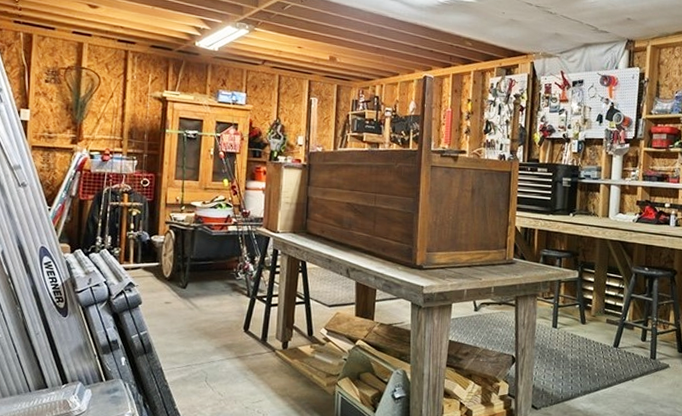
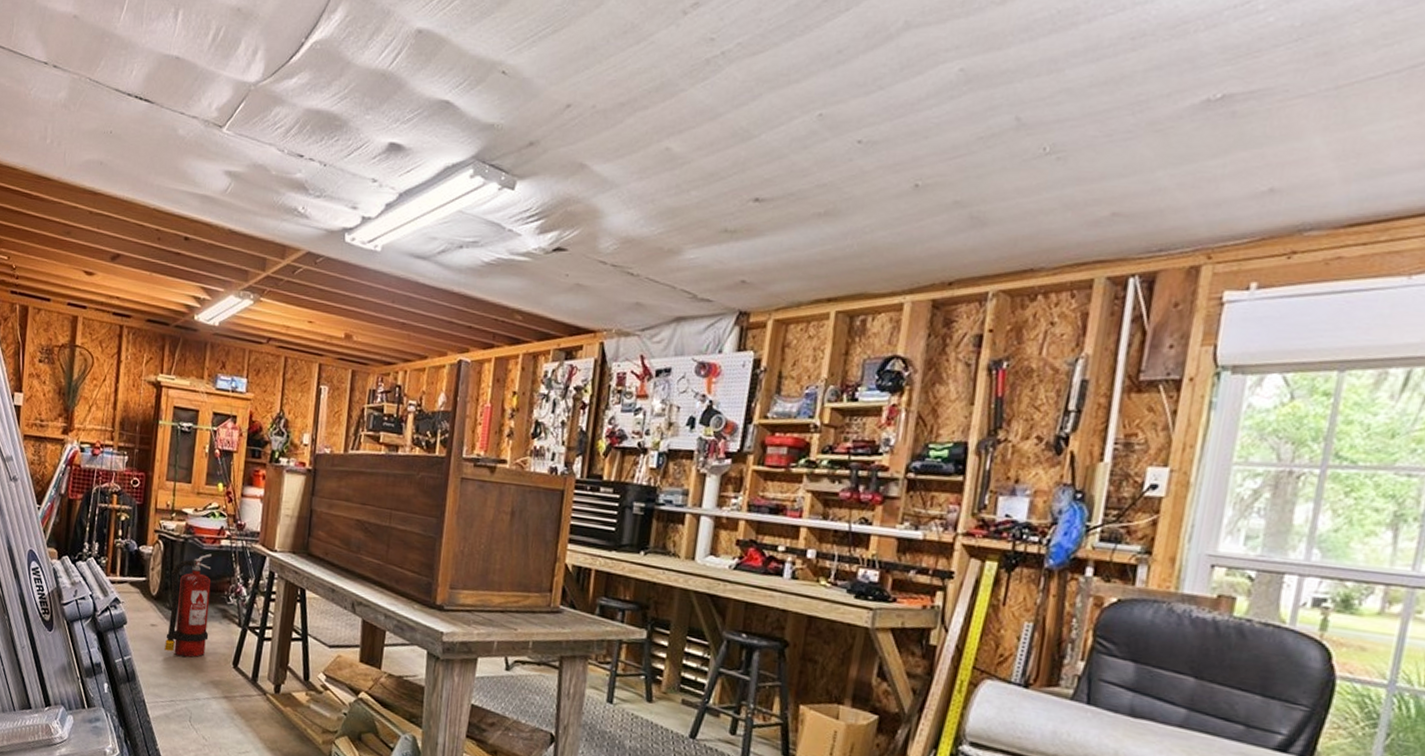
fire extinguisher: none [179,238,221,328] -> present [164,553,212,658]

